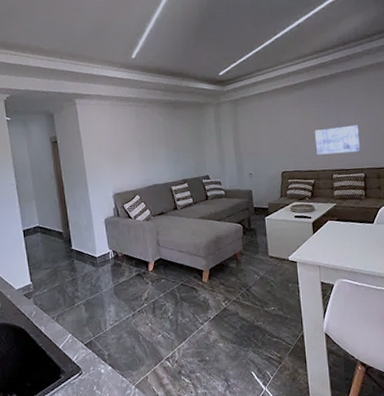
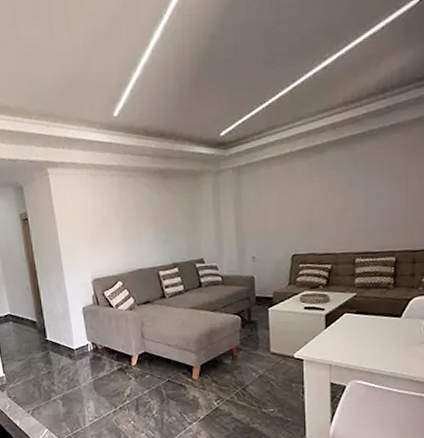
wall art: present [314,125,360,155] -> none [336,197,394,235]

